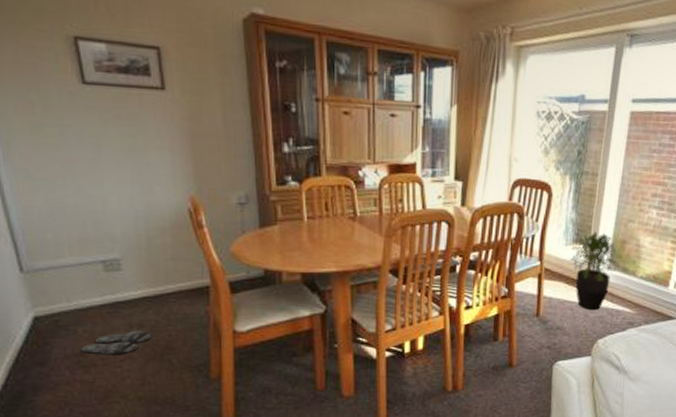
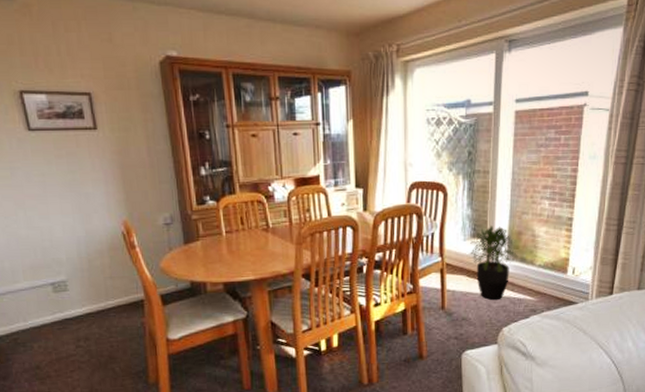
slippers: present [80,330,151,355] -> none [37,343,96,367]

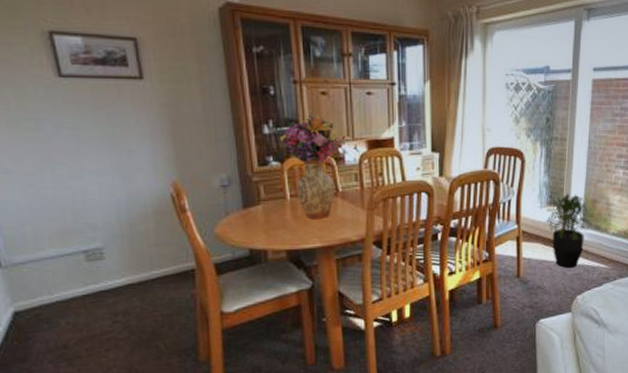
flower arrangement: none [215,151,277,254] -> present [279,109,348,220]

